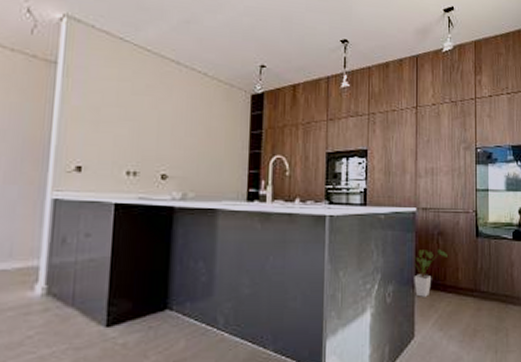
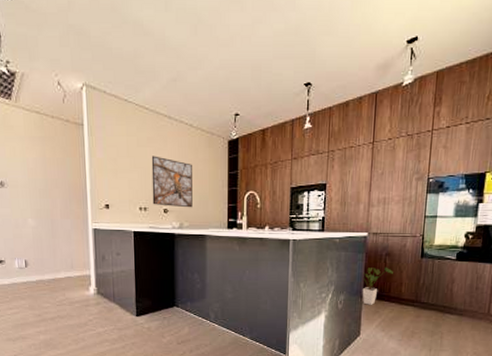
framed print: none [146,106,204,174] -> present [151,156,193,208]

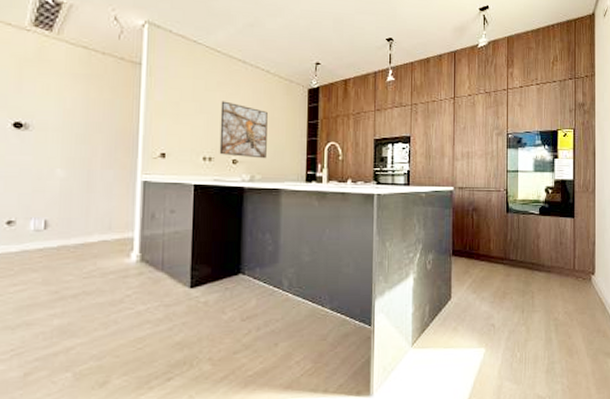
house plant: present [362,267,393,305] -> none [451,222,481,264]

